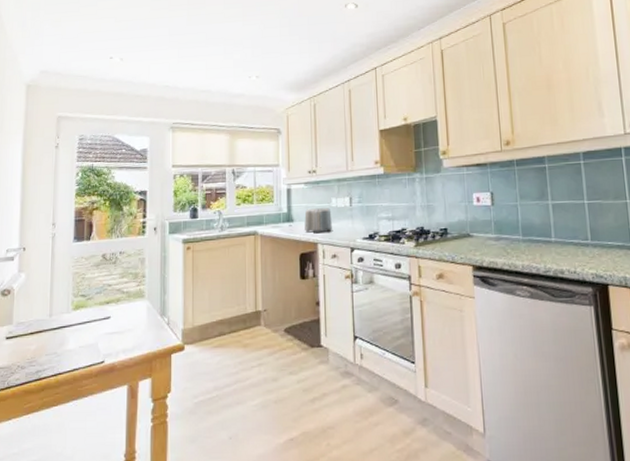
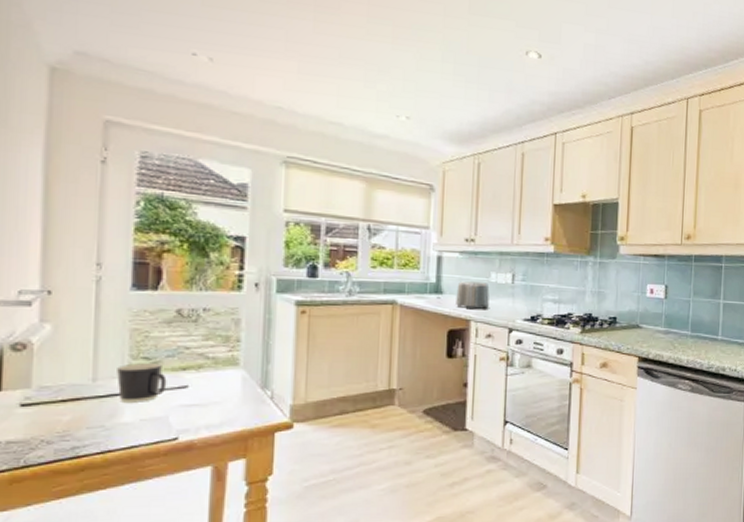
mug: none [64,299,97,333] -> present [117,363,167,402]

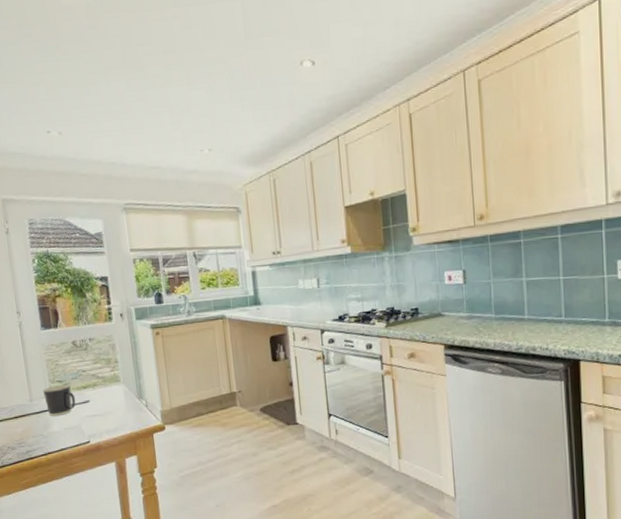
toaster: present [456,281,490,310] -> none [272,290,301,316]

